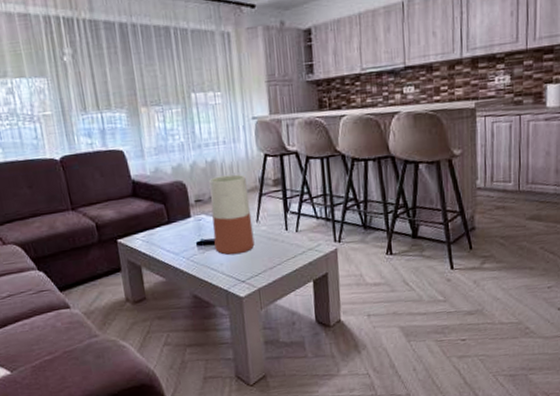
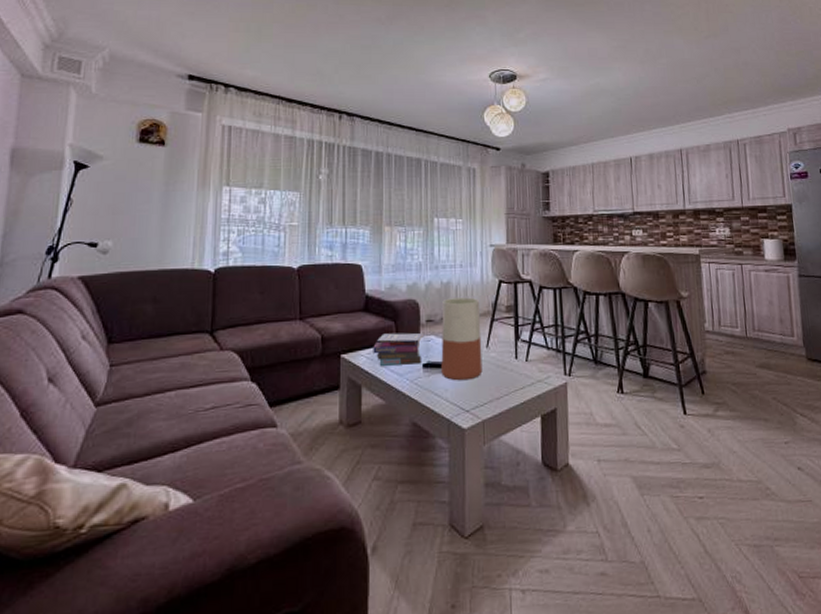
books: none [146,213,195,247] -> present [373,333,423,366]

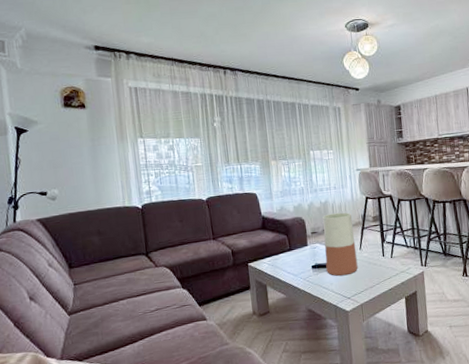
books: present [373,333,423,366] -> none [272,243,310,270]

